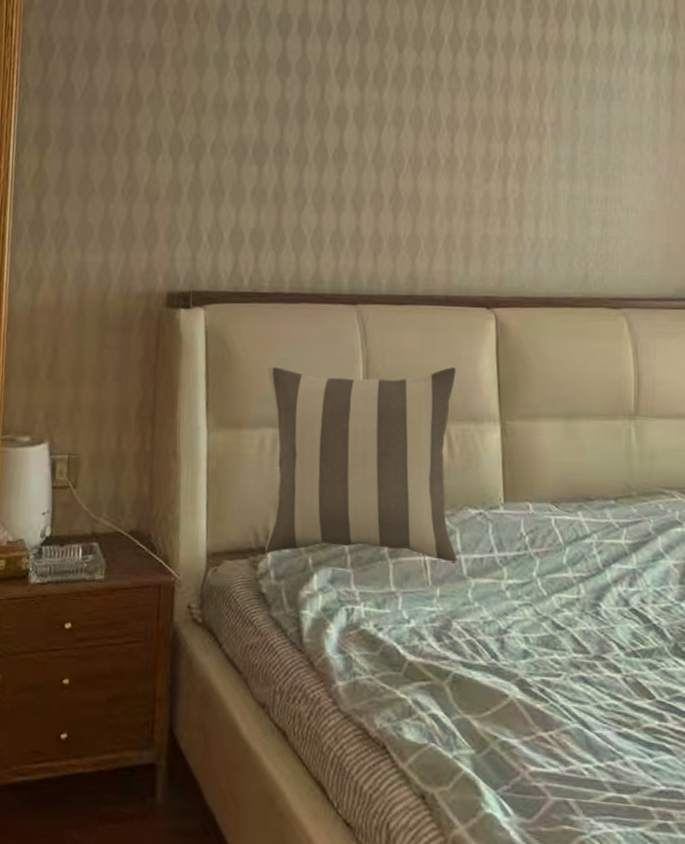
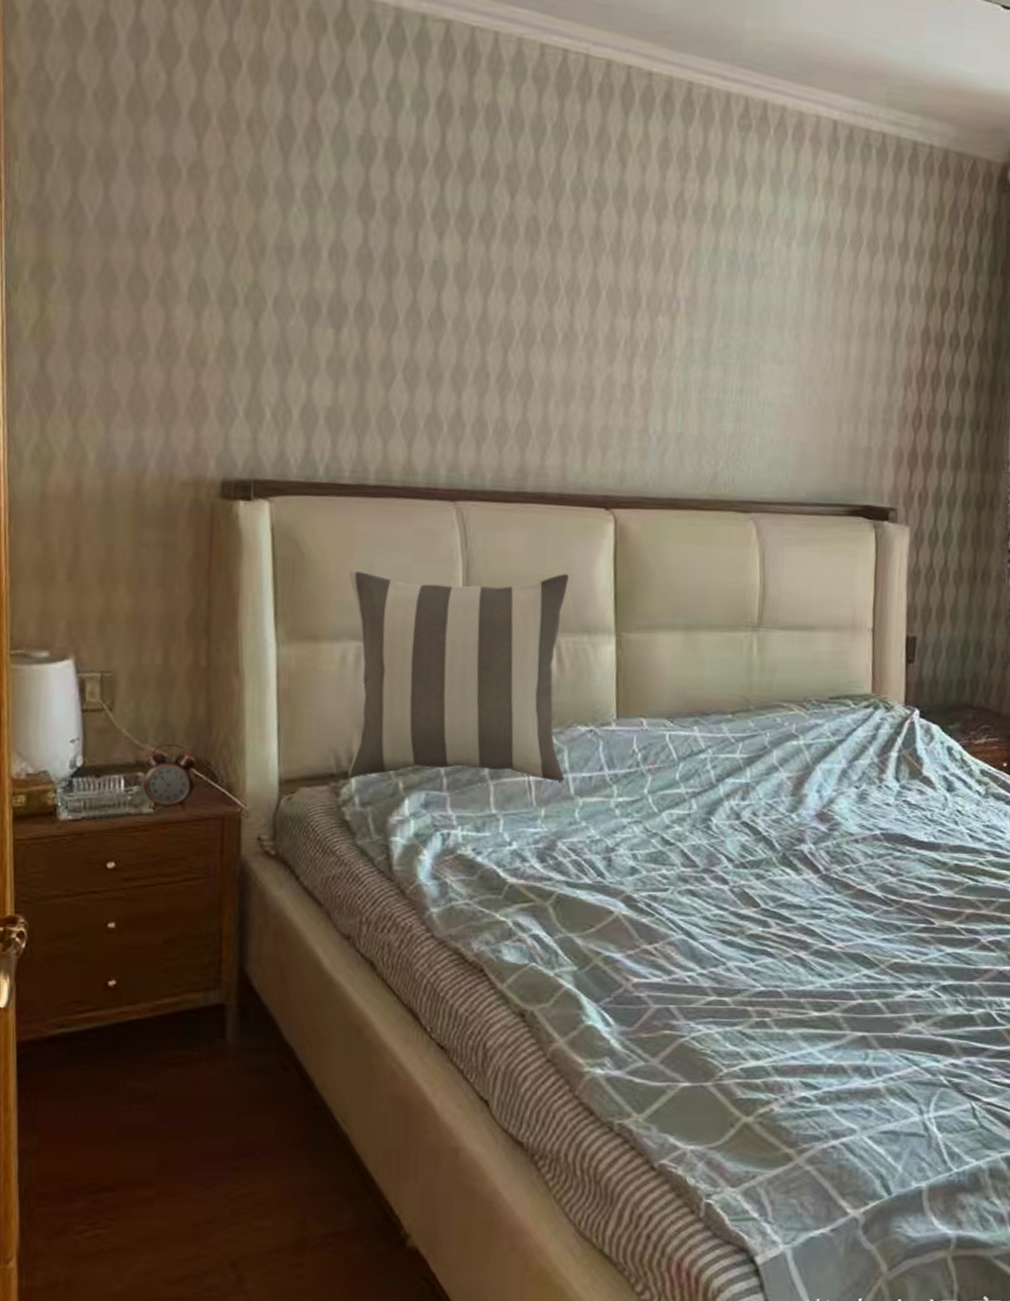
alarm clock: none [97,517,140,577] -> present [144,743,197,809]

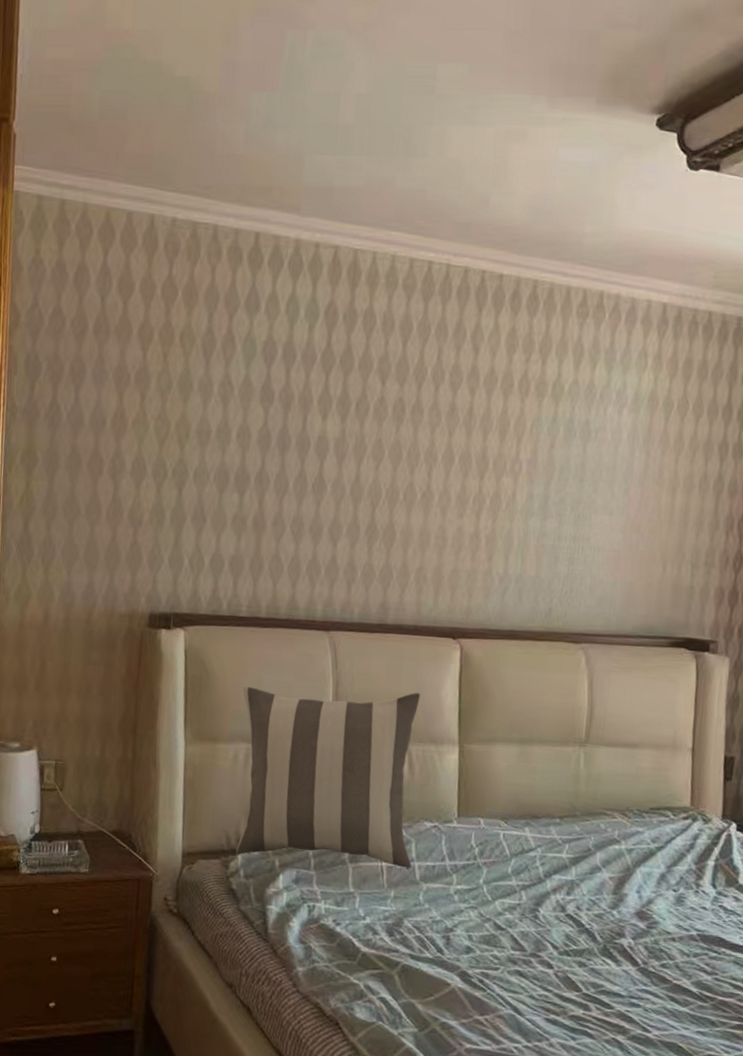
alarm clock: present [144,743,197,809] -> none [82,818,122,871]

